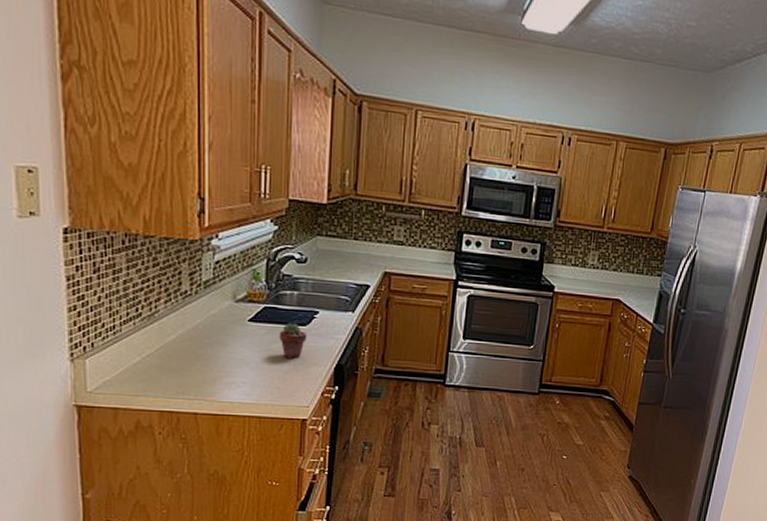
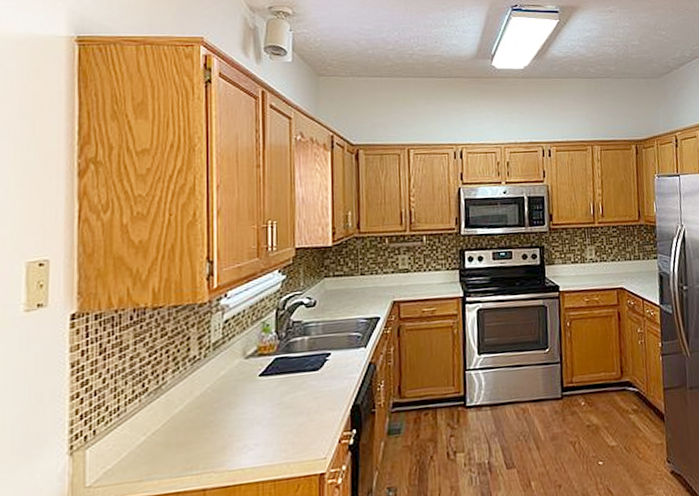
potted succulent: present [279,323,307,358] -> none [292,369,321,408]

